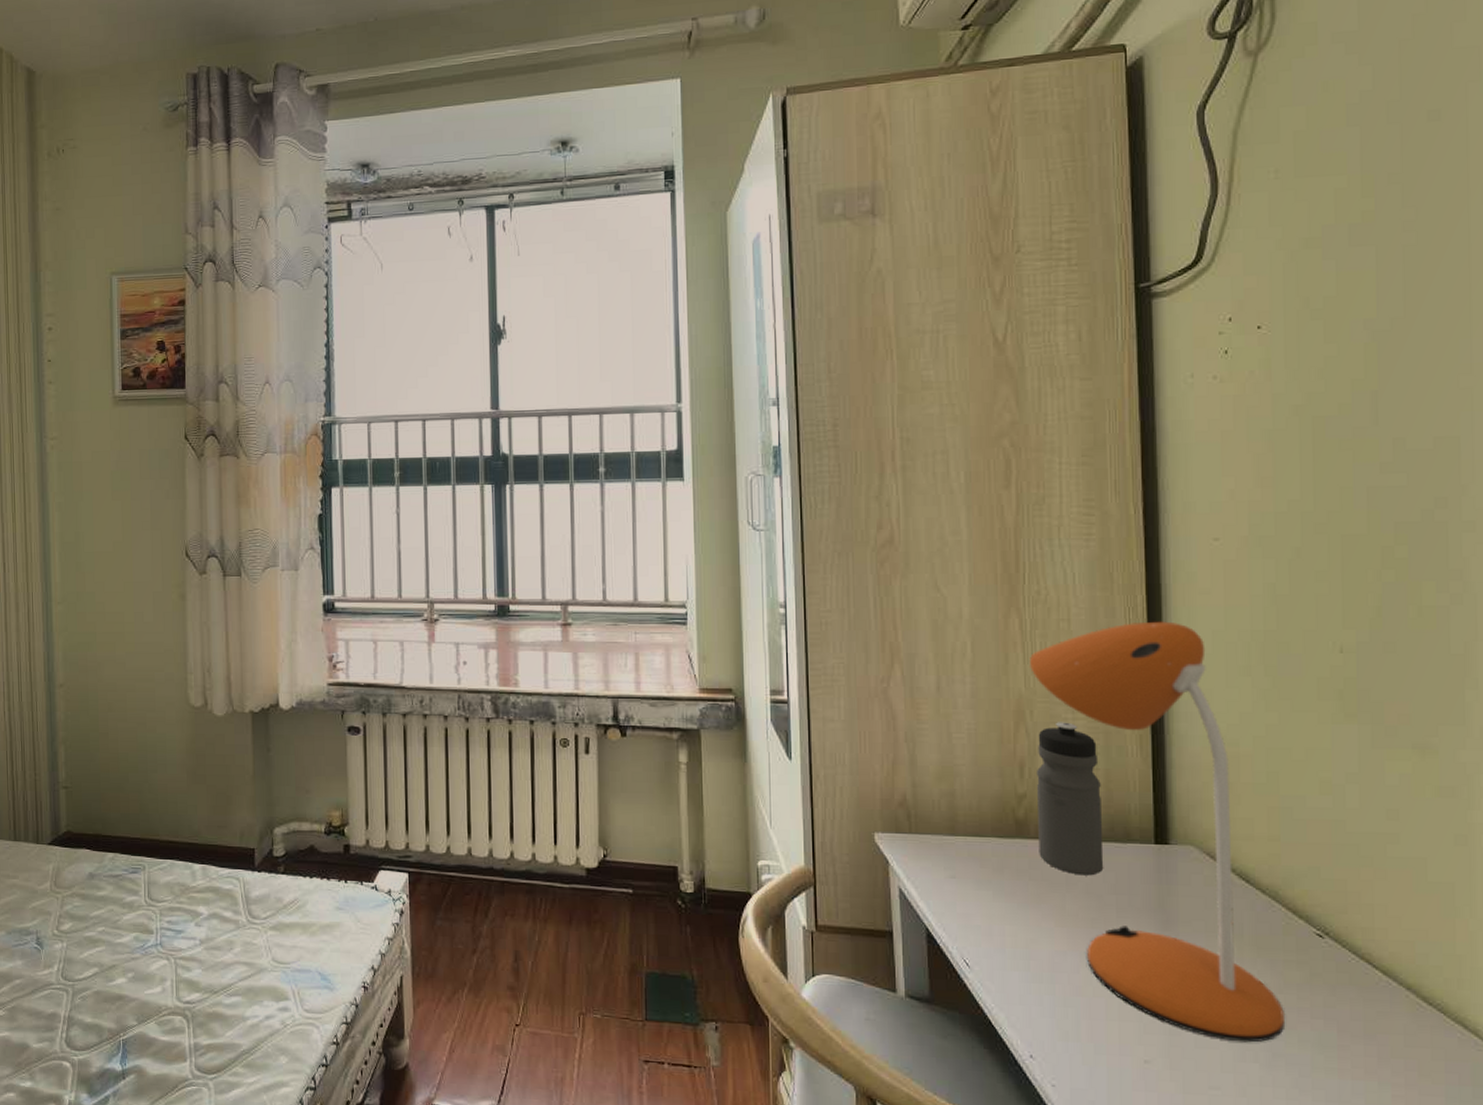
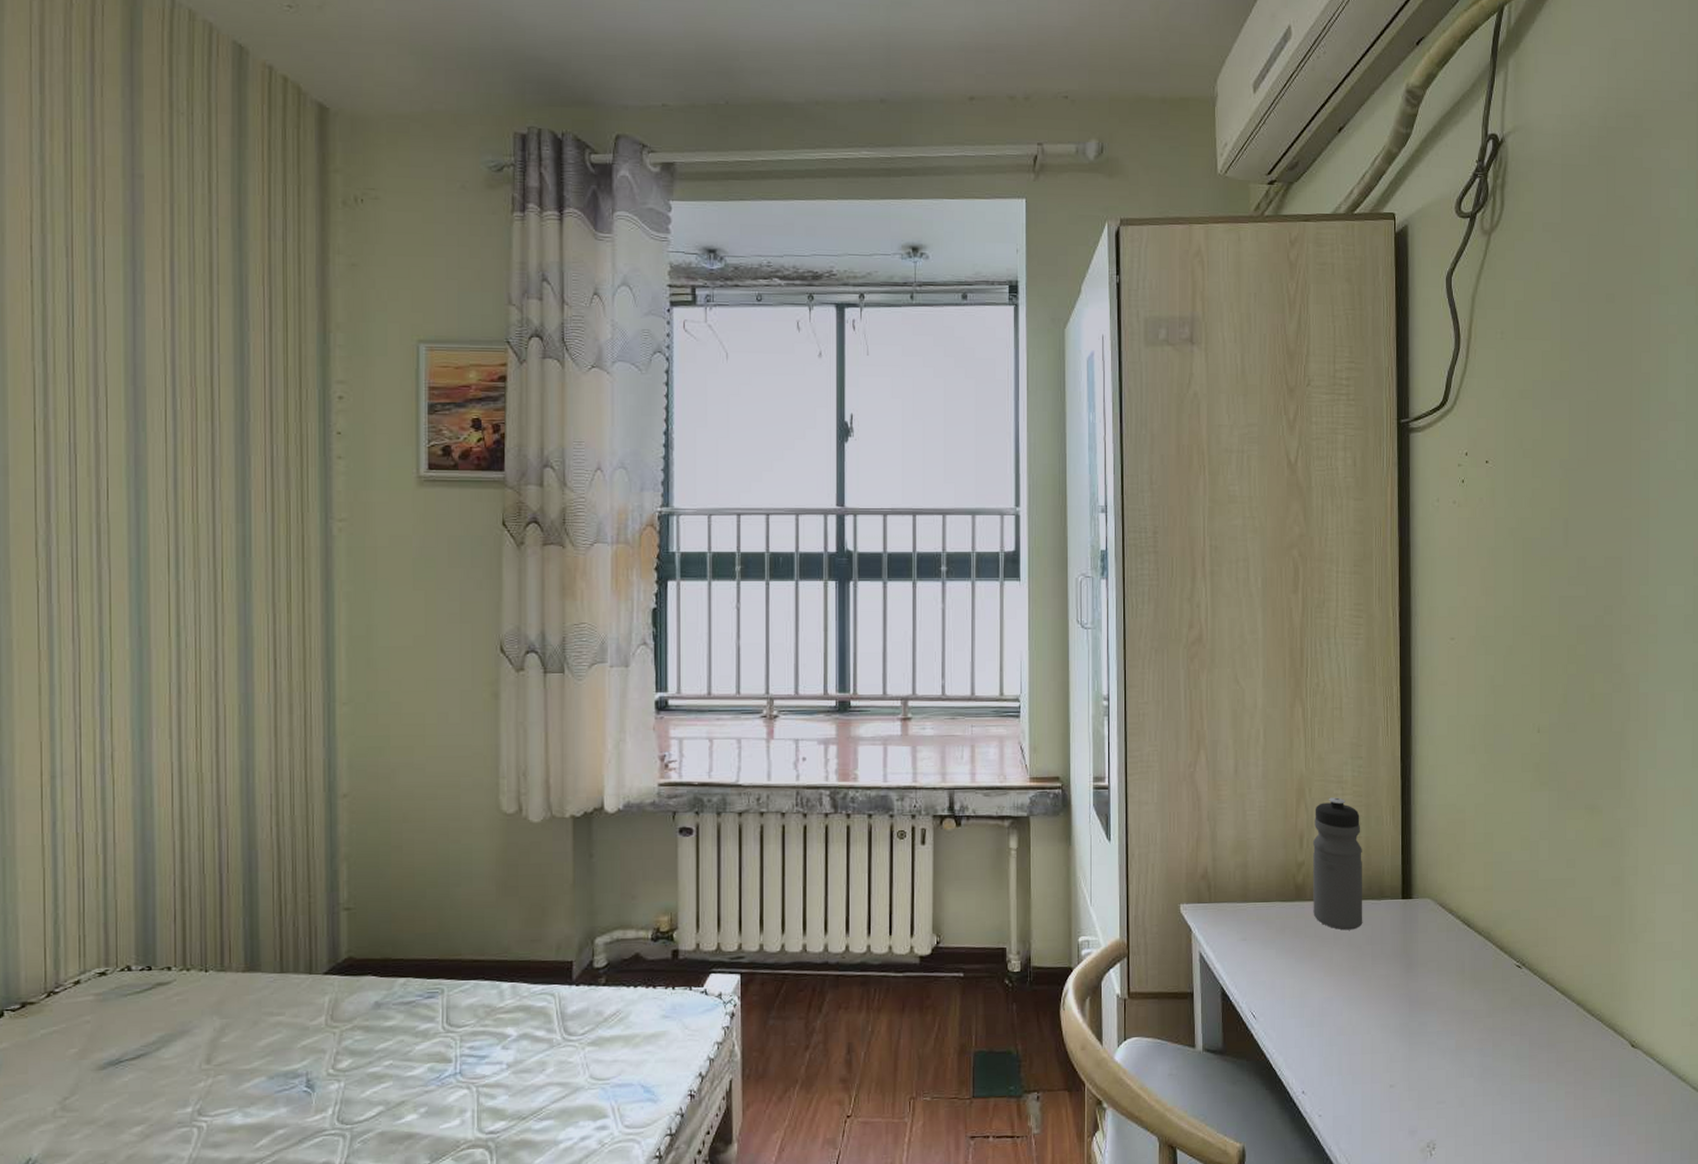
desk lamp: present [1030,621,1284,1043] -> none [1310,708,1492,1061]

